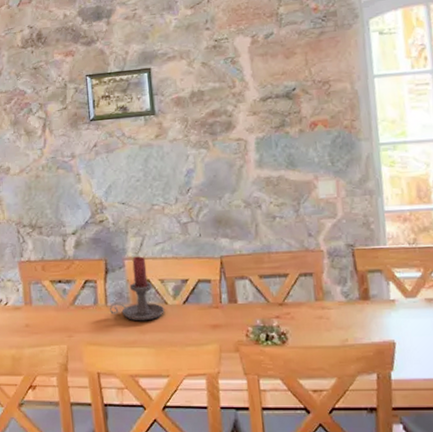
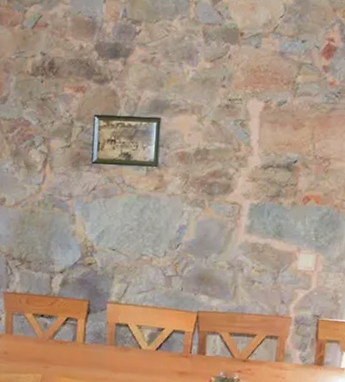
candle holder: present [109,256,164,321] -> none [86,301,138,362]

